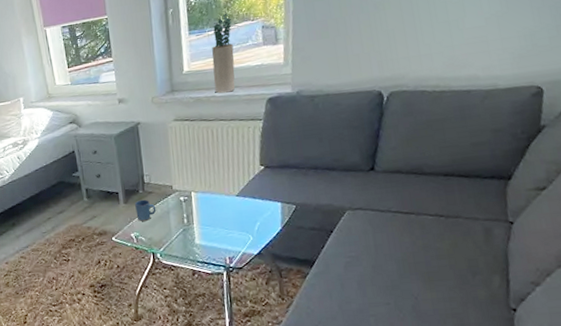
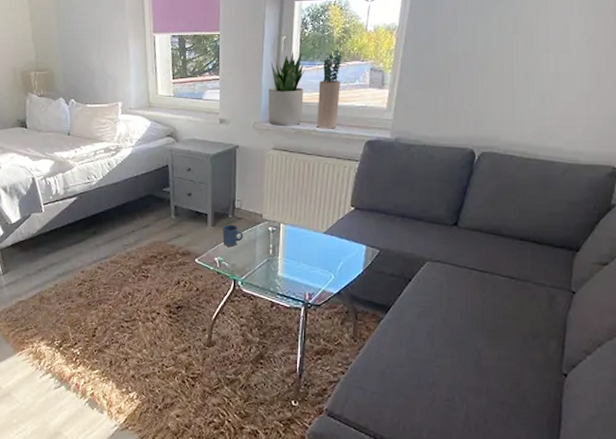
planter: none [160,22,199,98] -> present [268,51,305,127]

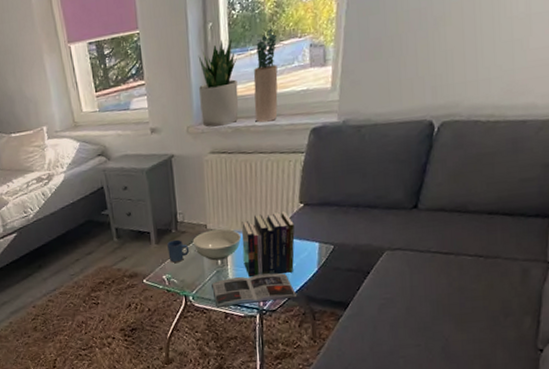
bowl: none [247,220,294,250] -> present [192,229,242,261]
magazine: none [261,268,342,296] -> present [212,272,298,307]
books: none [294,212,344,271] -> present [241,211,295,278]

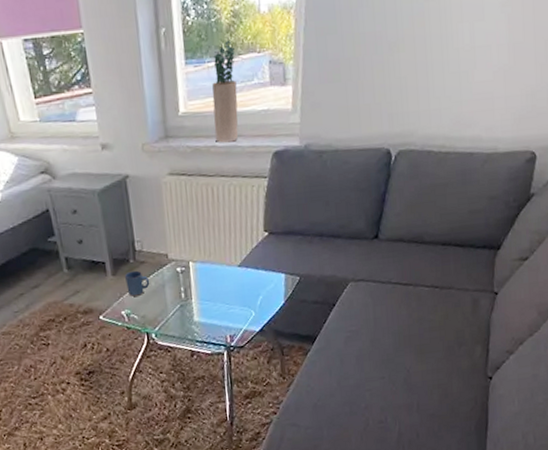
bowl: present [192,229,242,261] -> none [153,259,206,294]
planter: present [198,38,239,128] -> none [151,47,197,146]
magazine: present [212,272,298,307] -> none [175,306,265,345]
books: present [241,211,295,278] -> none [205,240,261,312]

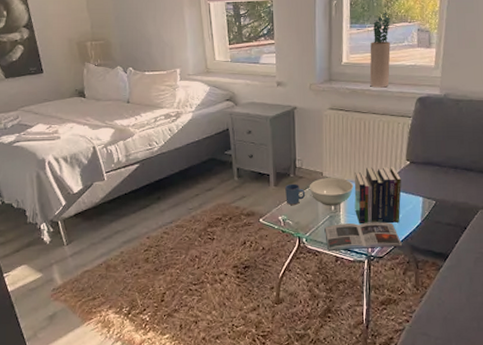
bowl: none [153,259,206,294] -> present [309,178,354,206]
magazine: none [175,306,265,345] -> present [324,222,403,251]
books: none [205,240,261,312] -> present [354,167,402,225]

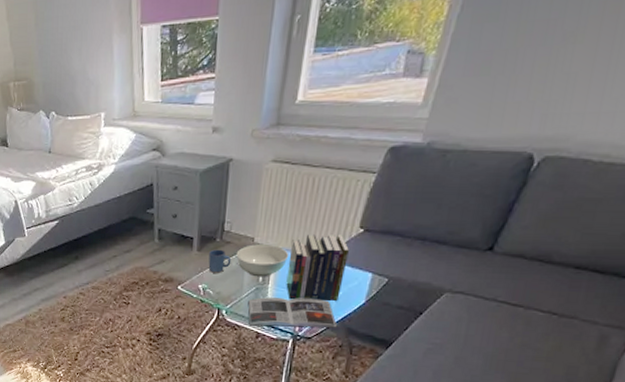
vase: present [369,8,391,88] -> none [328,22,371,134]

